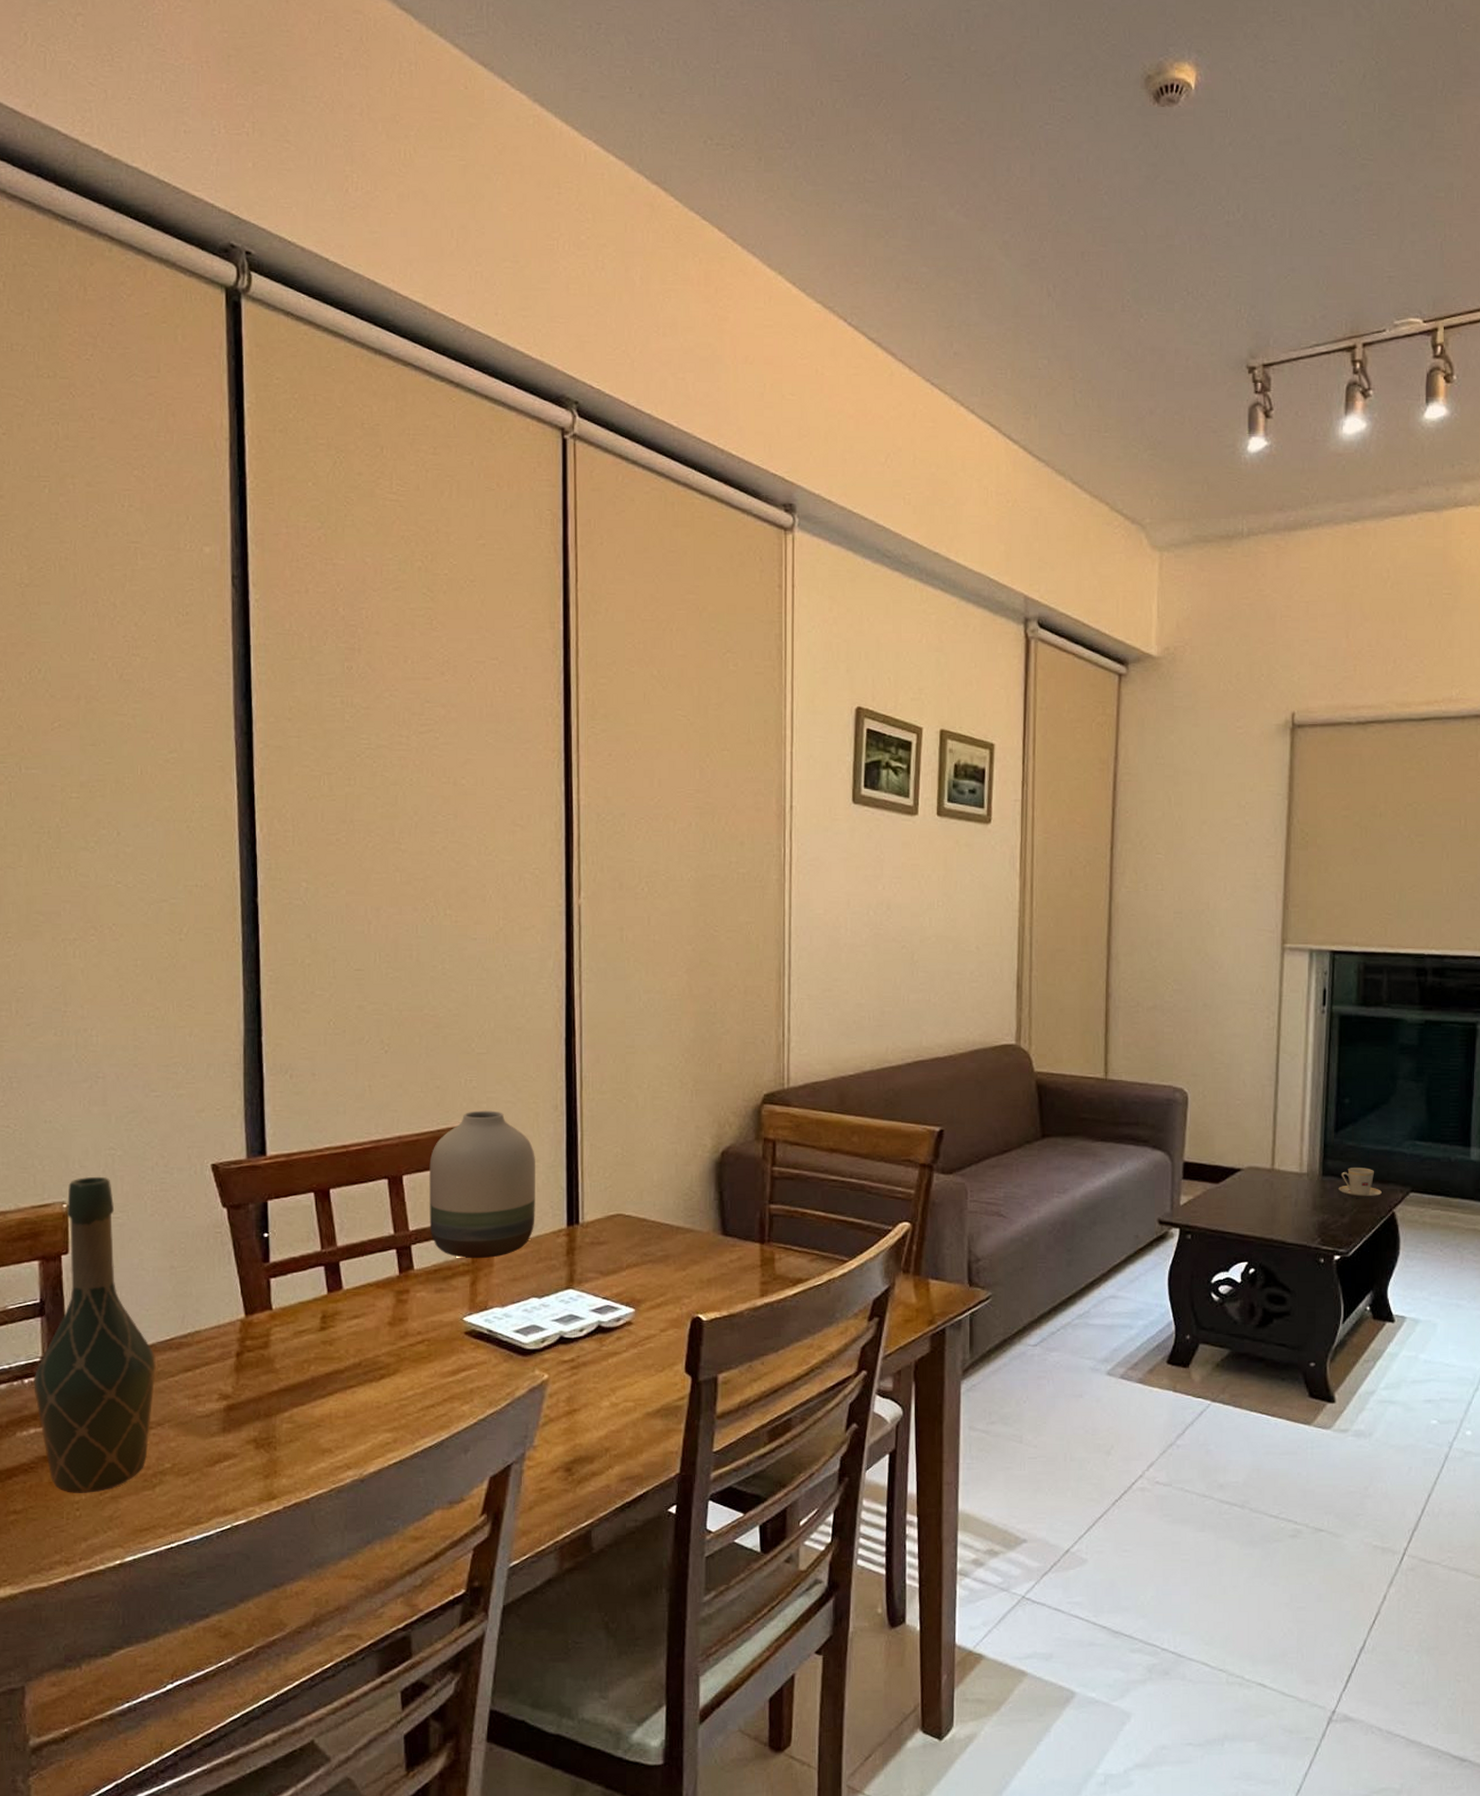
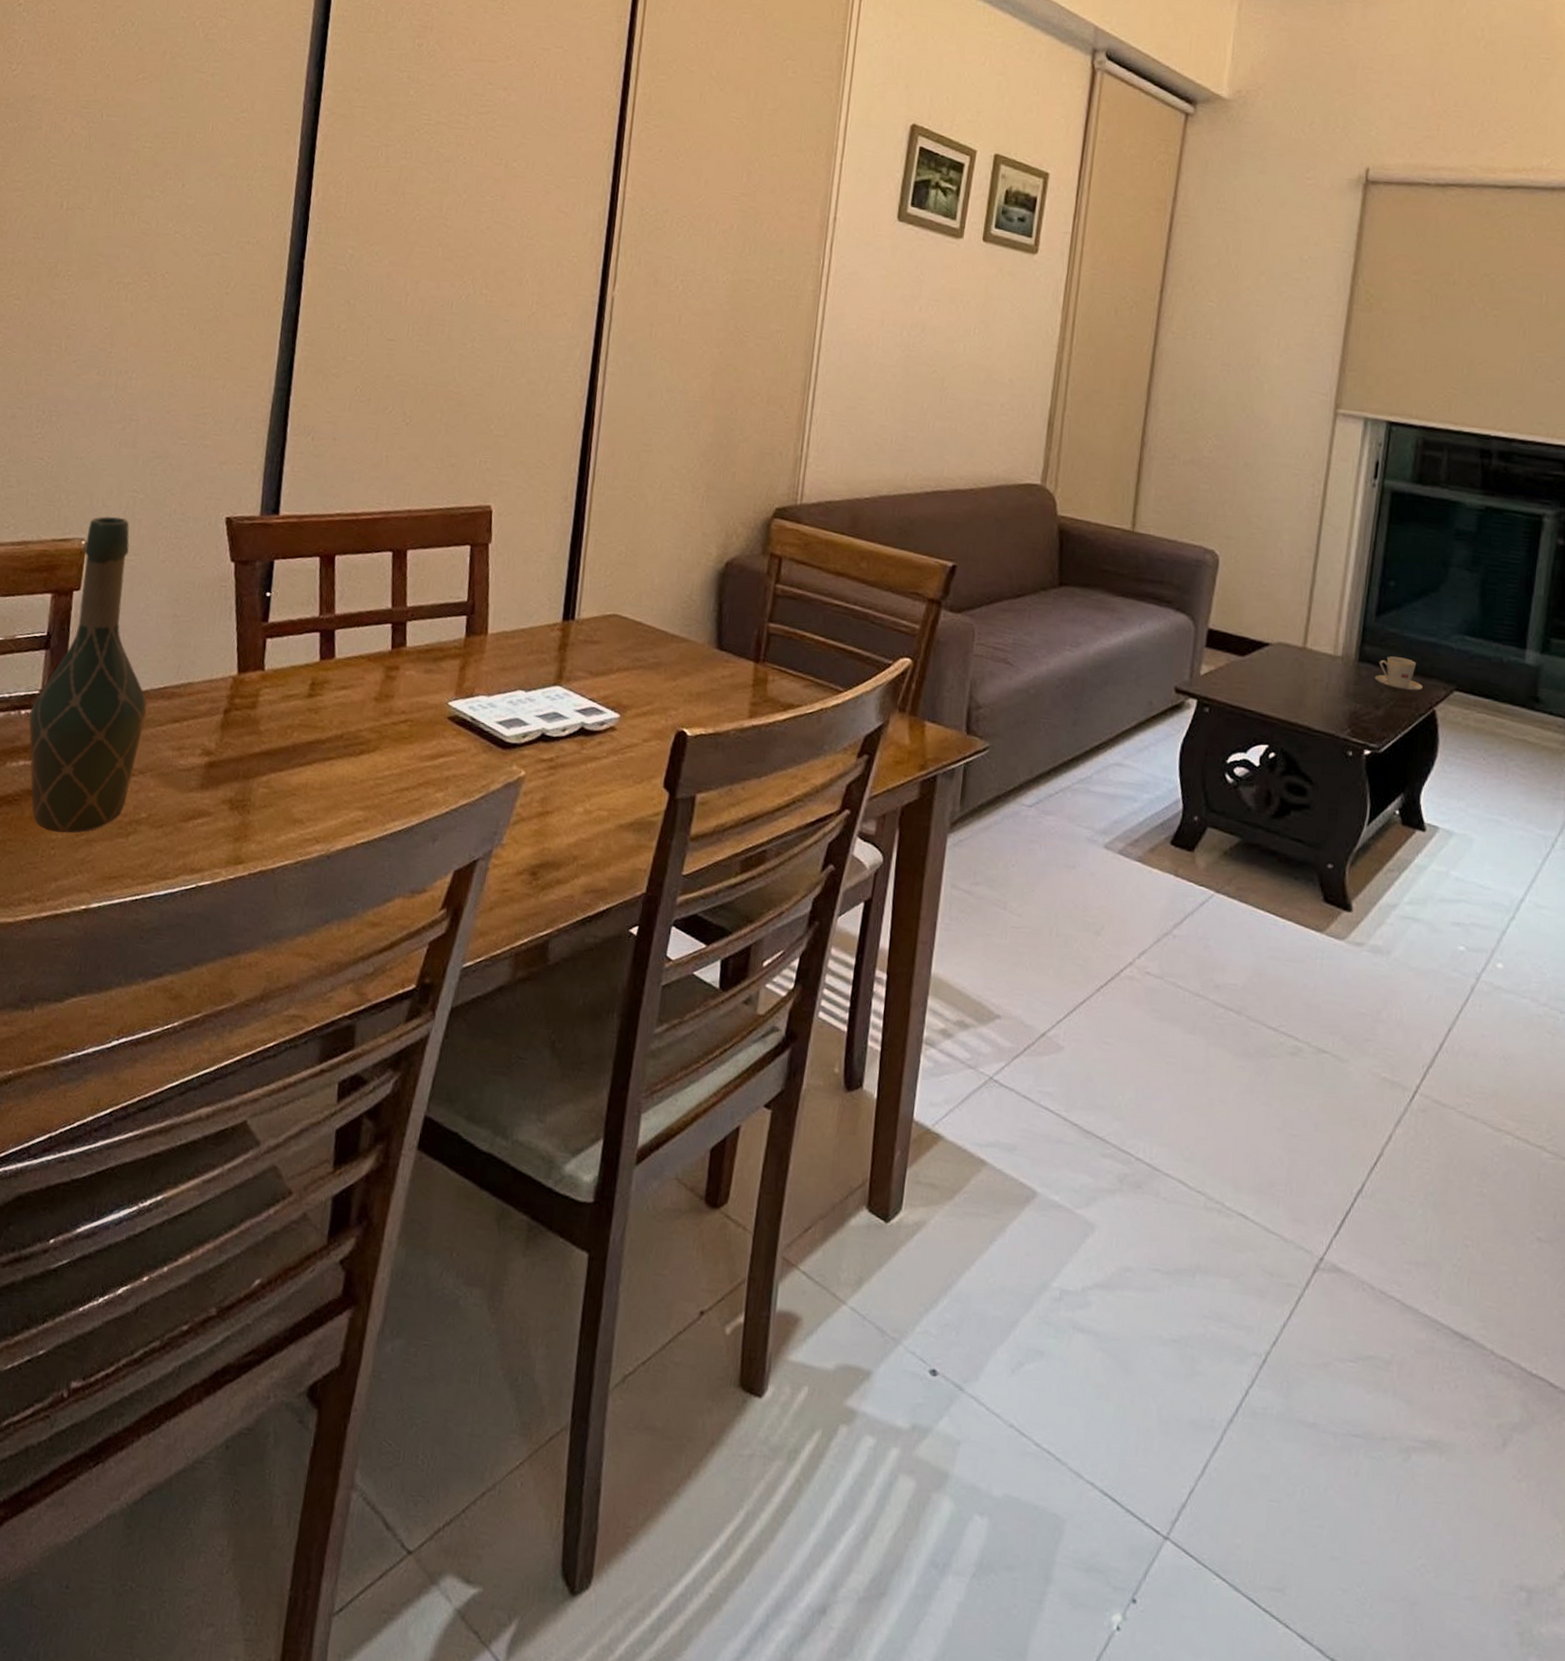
vase: present [429,1110,535,1259] -> none [427,492,540,644]

